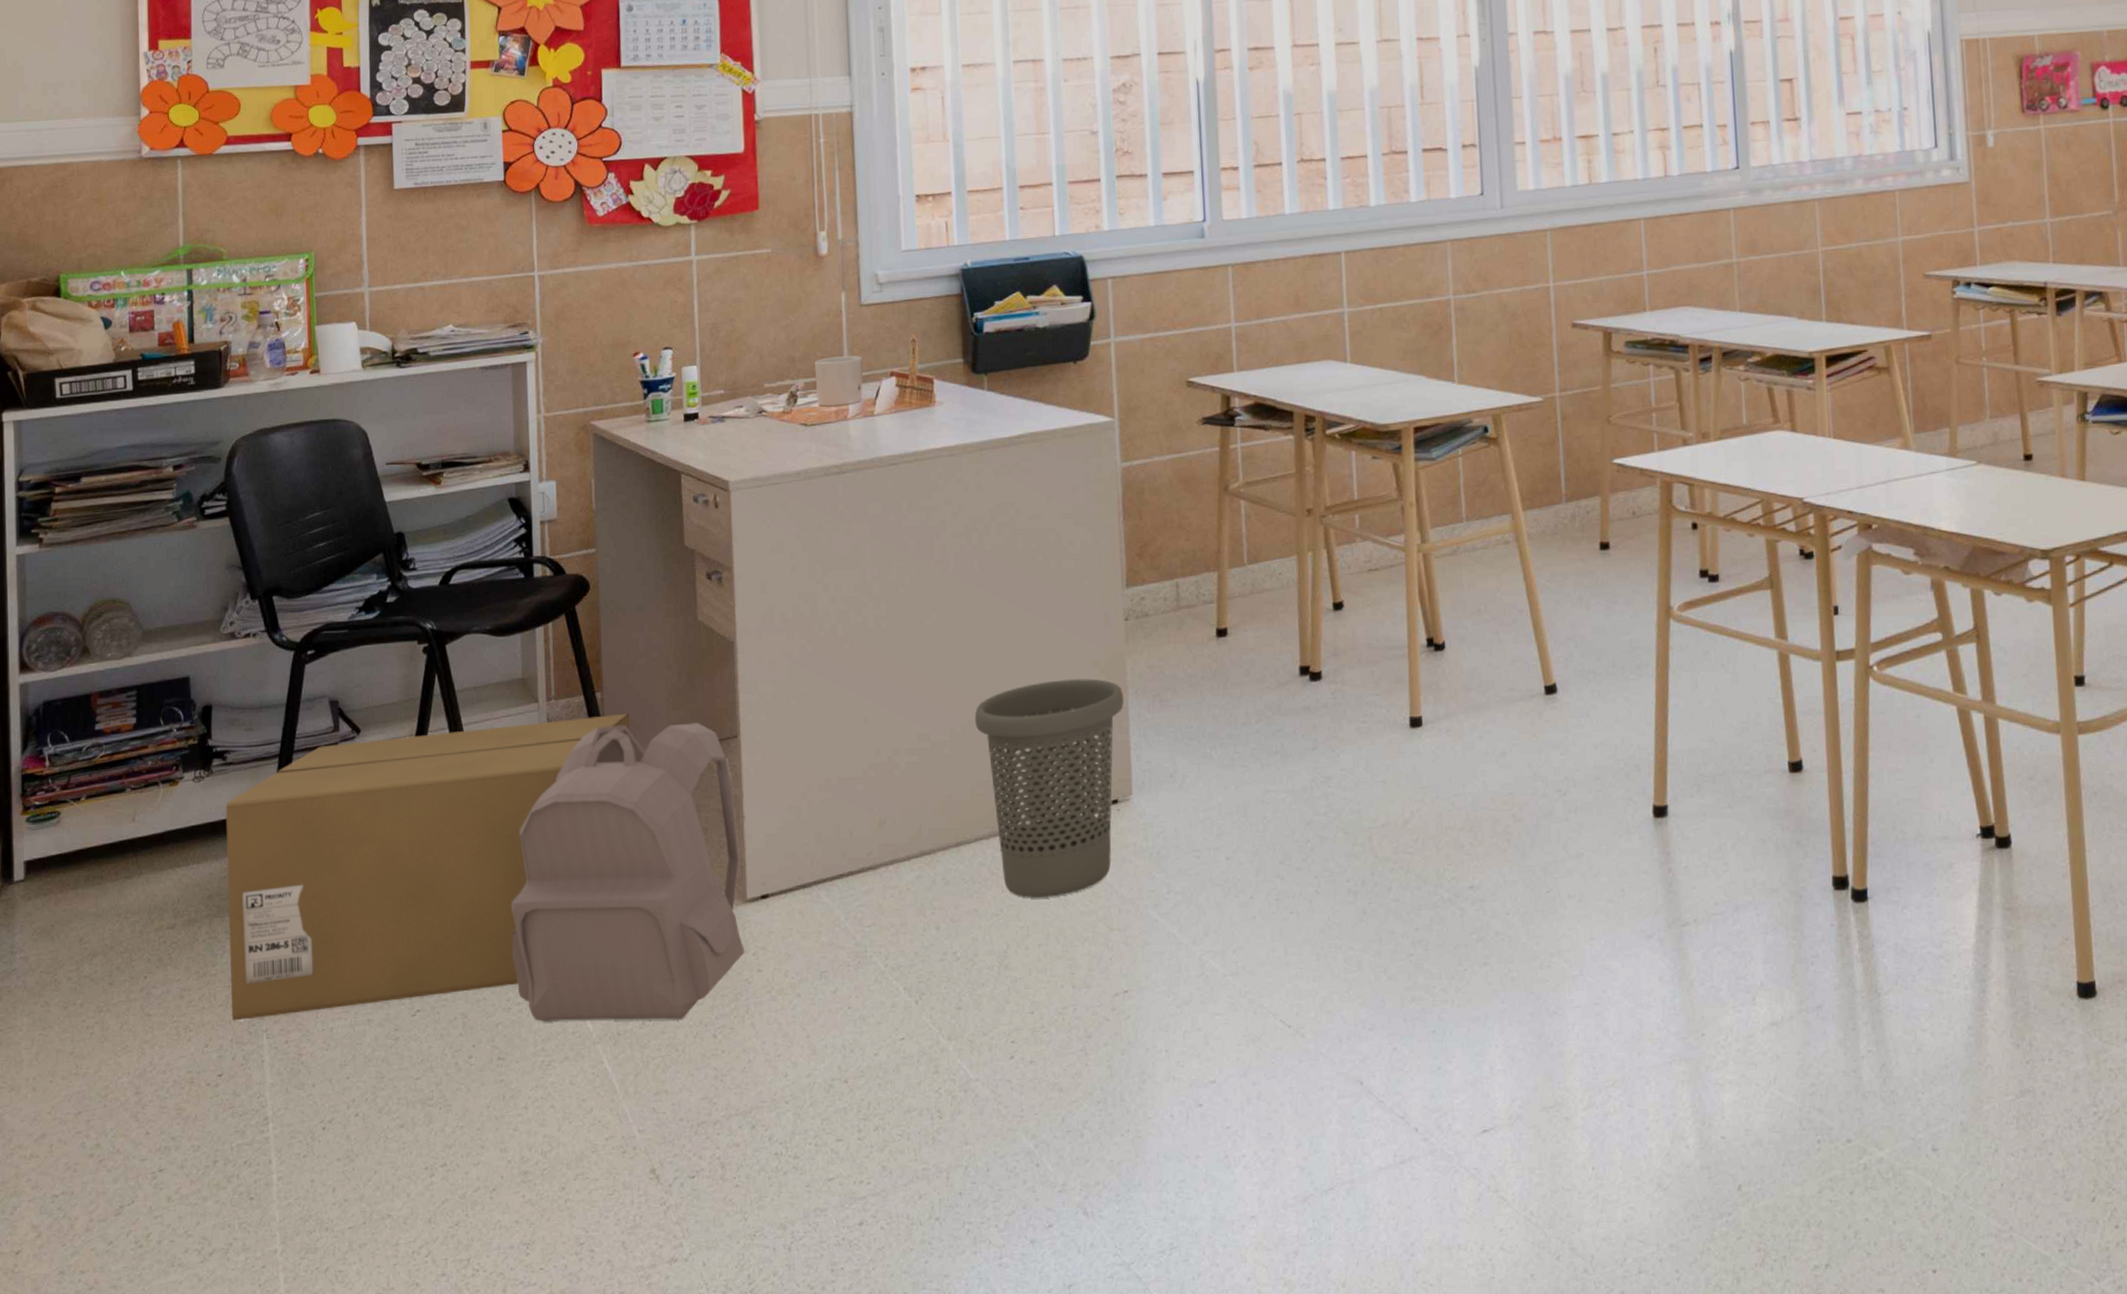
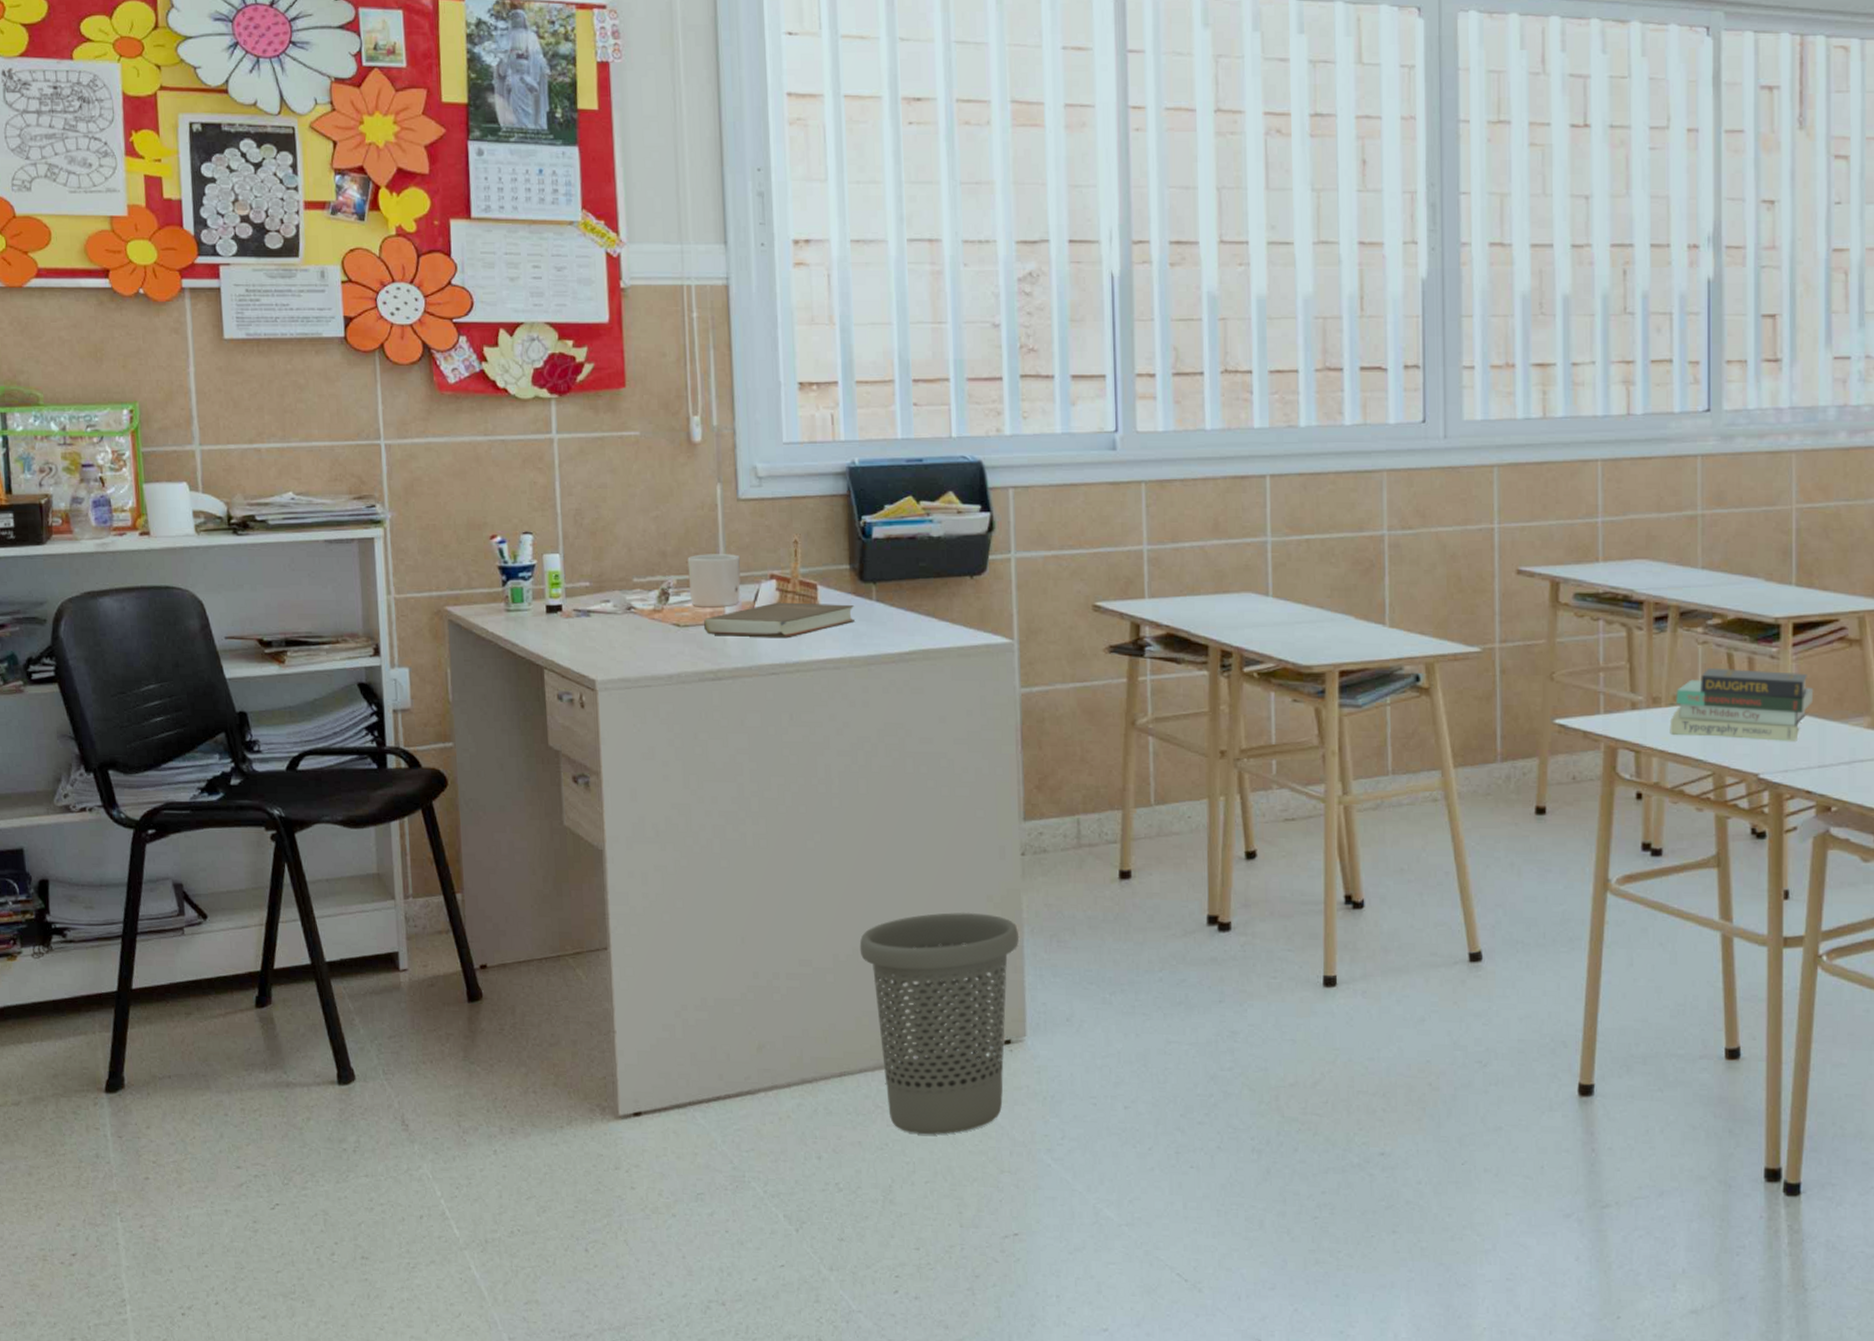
box: present [225,713,630,1021] -> none [67,917,493,1202]
backpack: present [511,723,745,1022] -> none [371,928,617,1232]
book: none [829,395,968,432] -> present [703,602,855,637]
books: none [1719,401,1849,467] -> present [1669,667,1814,741]

